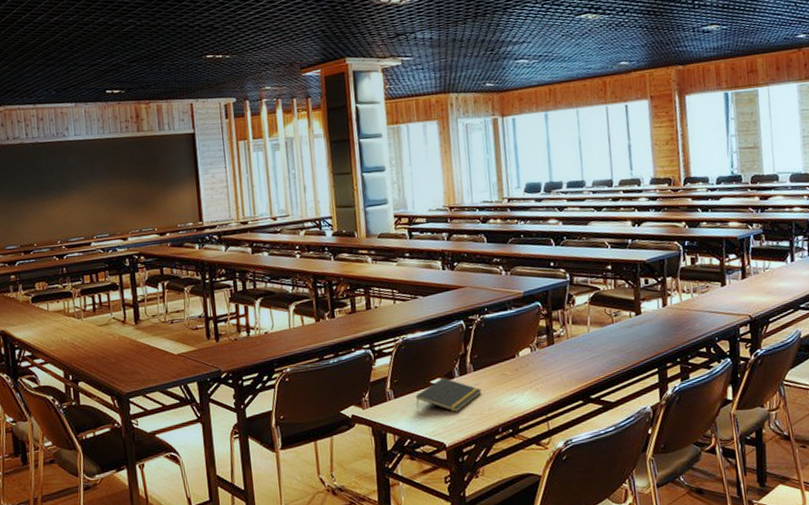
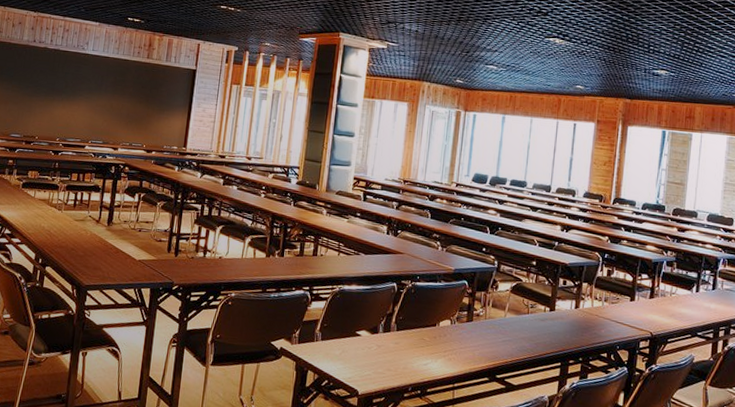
notepad: present [415,377,482,412] -> none [339,330,400,365]

